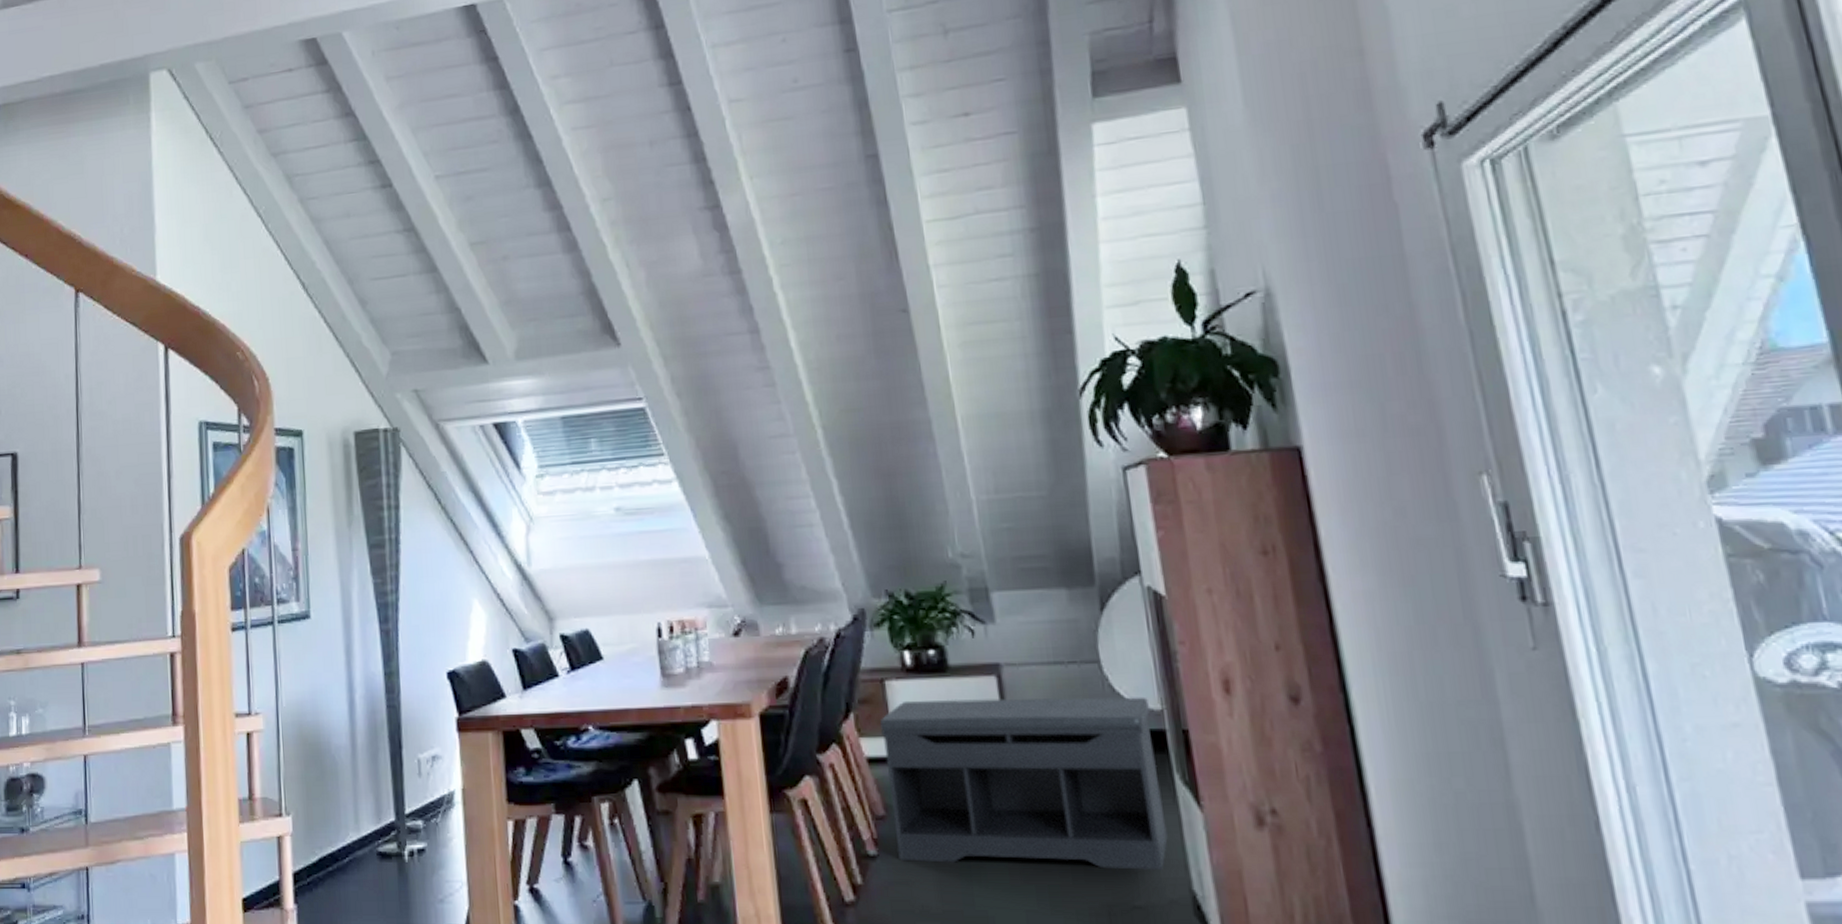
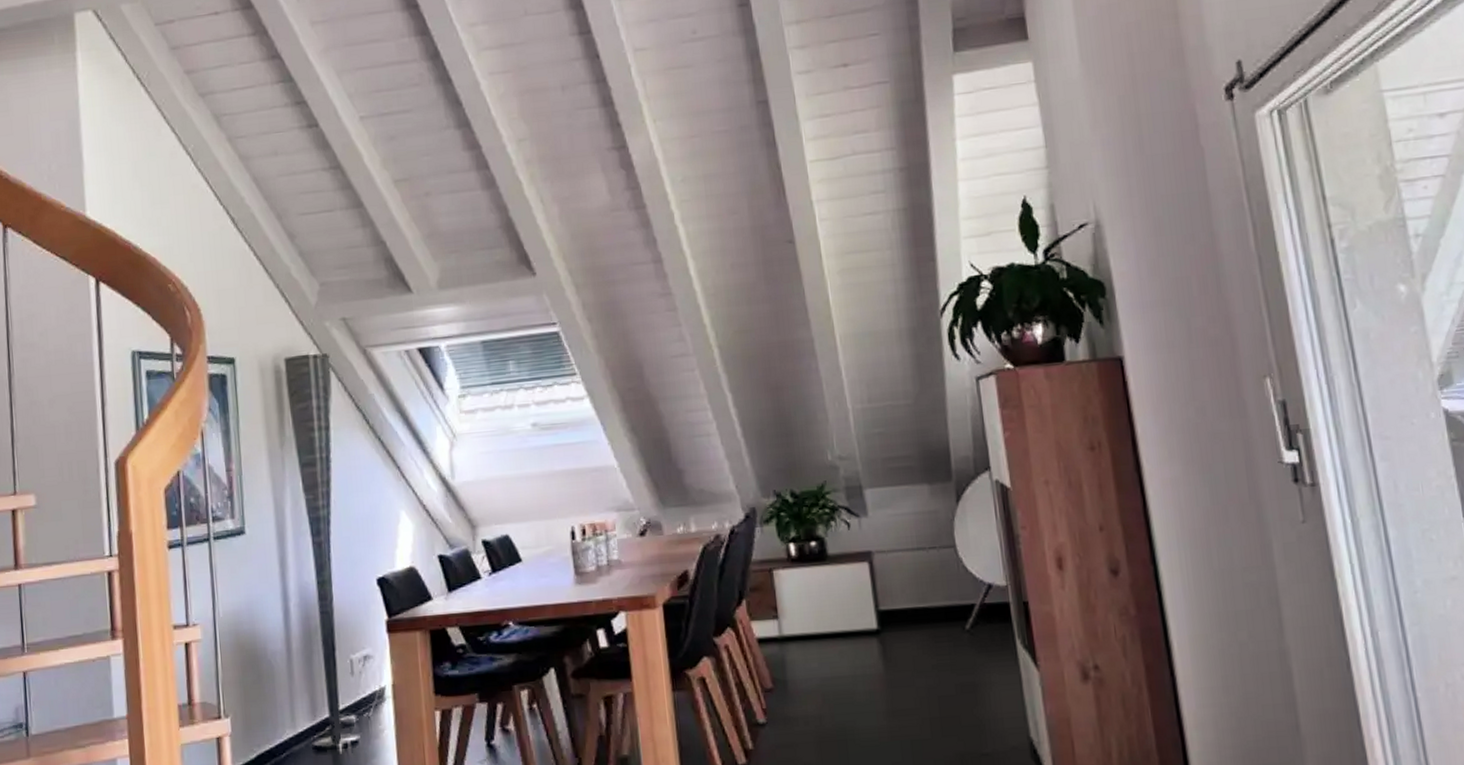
bench: present [880,697,1168,871] -> none [769,575,1010,727]

